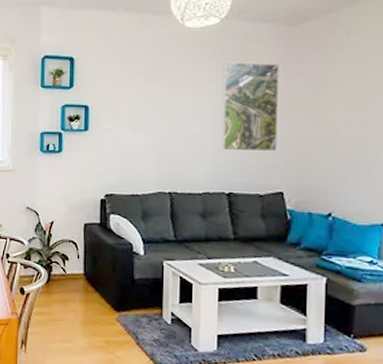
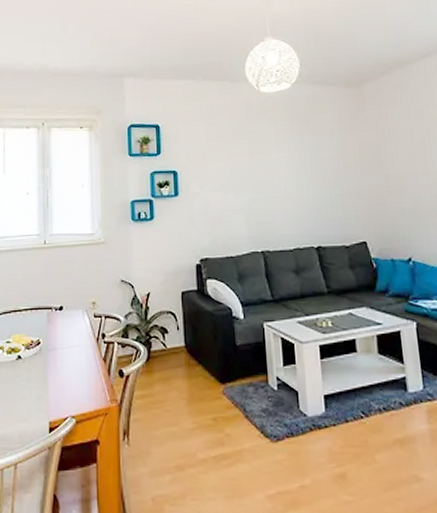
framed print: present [221,61,279,152] -> none [298,121,356,206]

